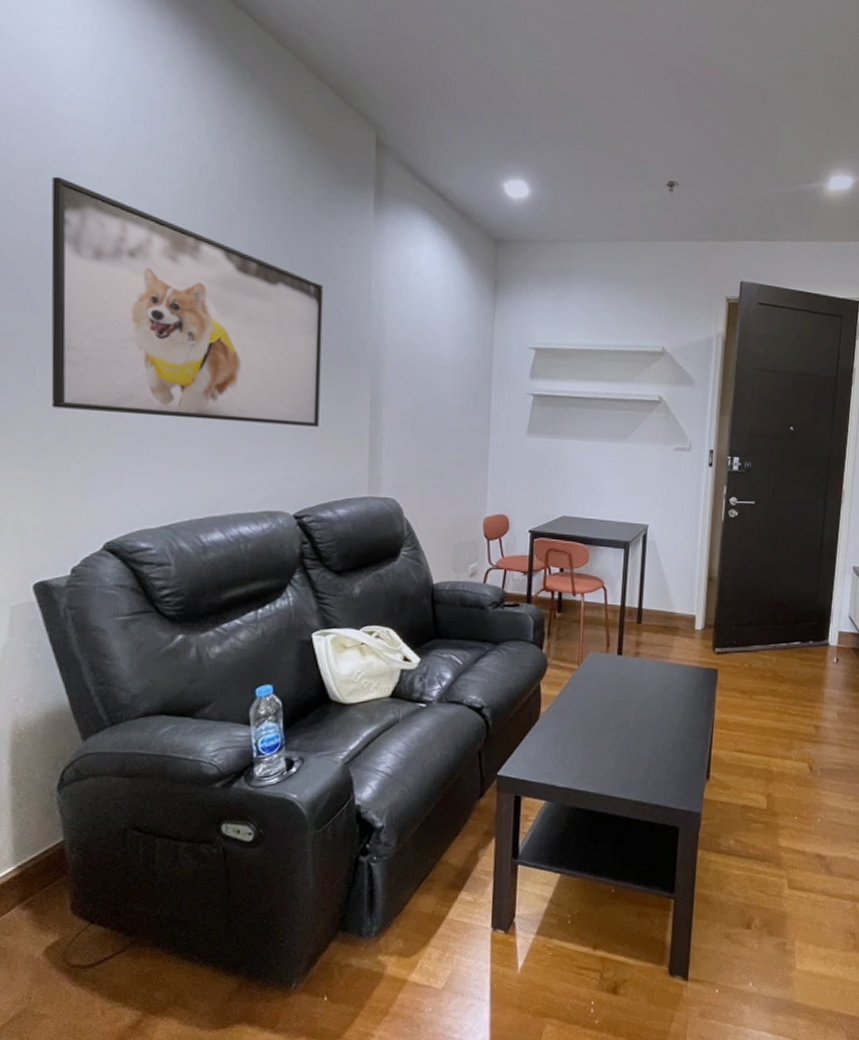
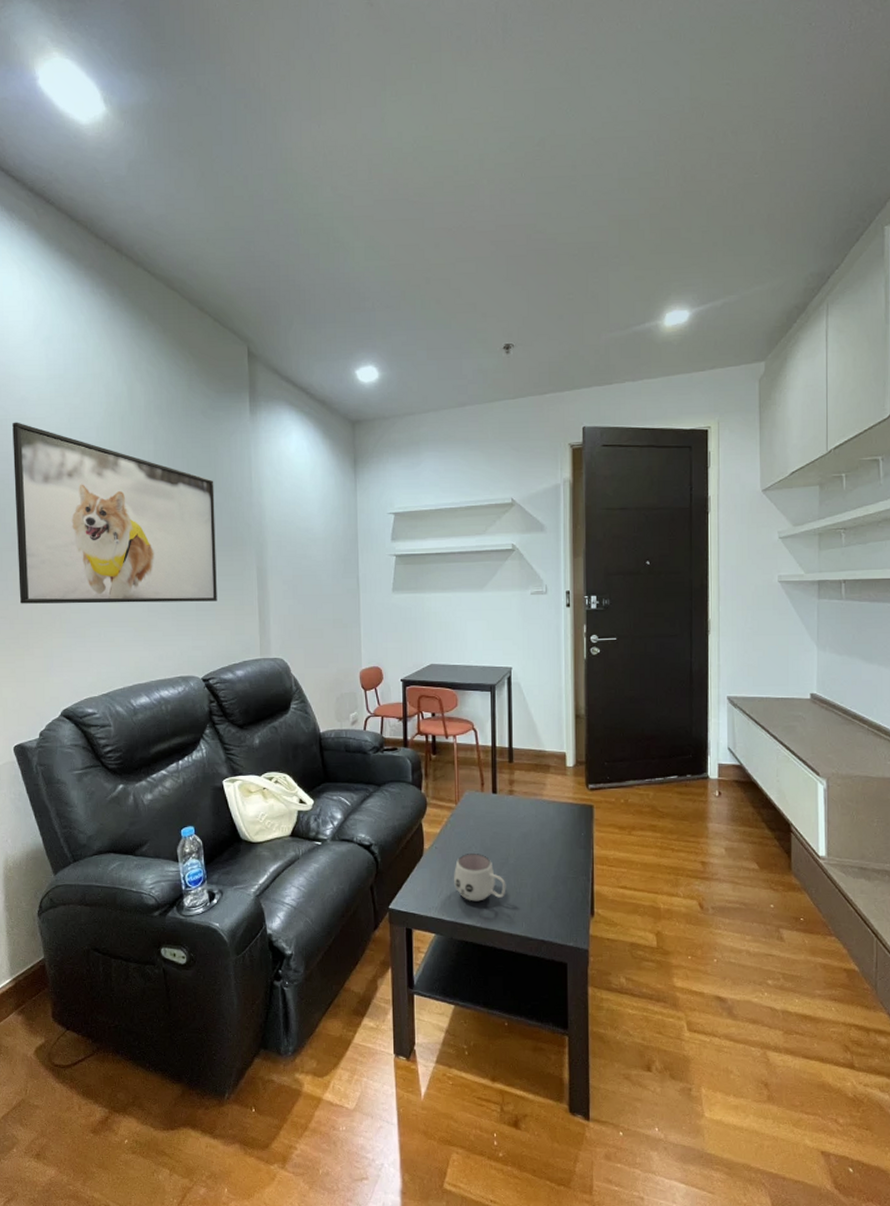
mug: none [570,717,625,767] -> present [454,854,506,902]

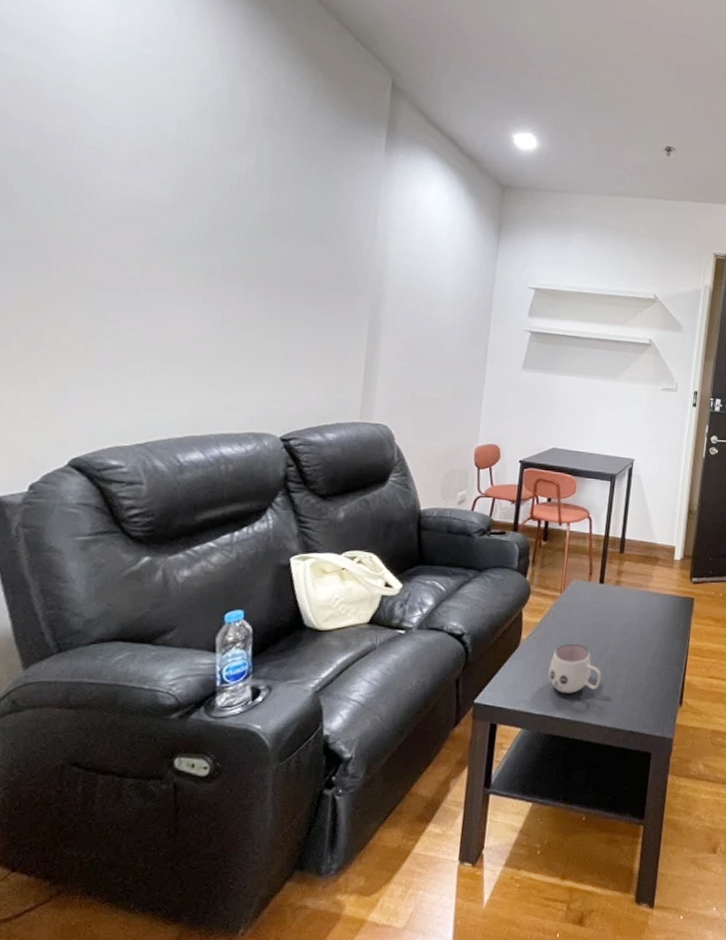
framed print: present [12,422,217,604] -> none [24,87,329,351]

